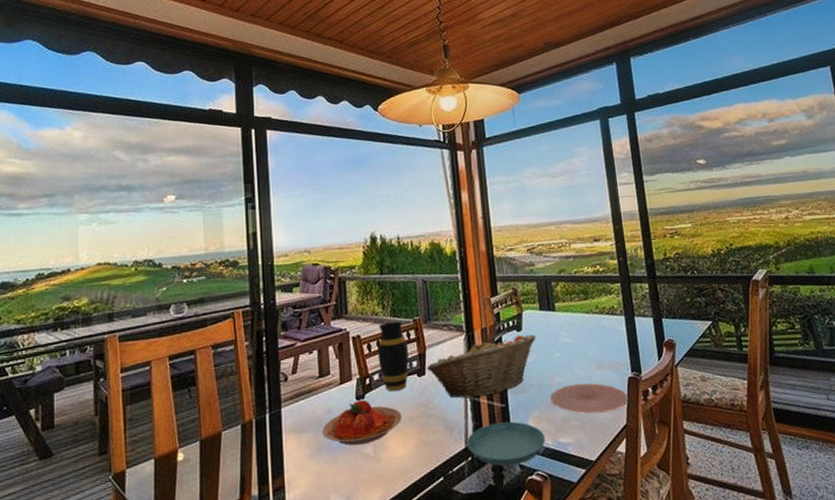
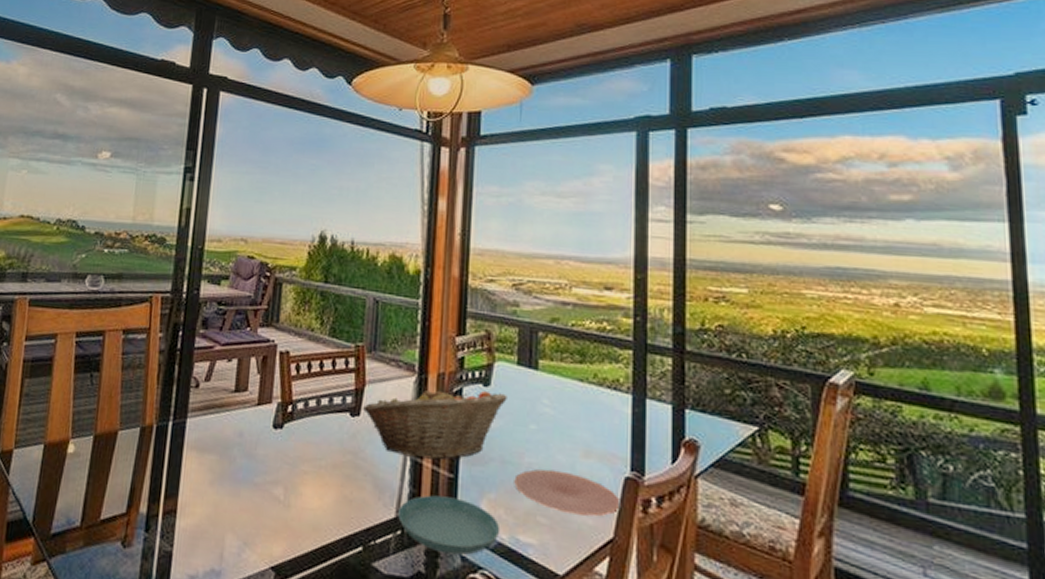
plate: present [322,399,402,446] -> none [228,429,324,484]
vase: present [377,321,409,391] -> none [306,342,344,428]

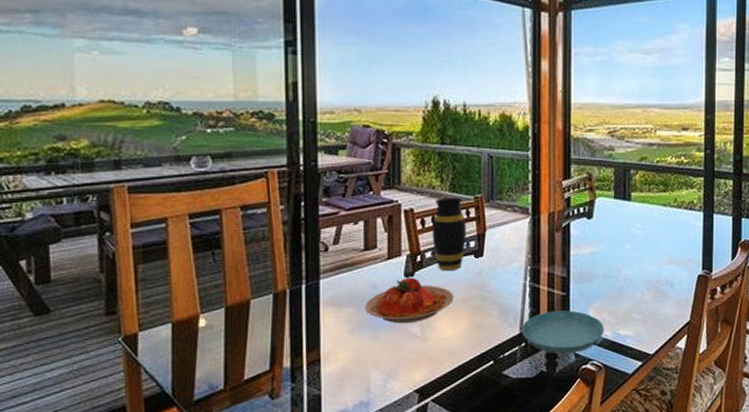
plate: none [228,429,324,484] -> present [365,277,454,324]
vase: none [306,342,344,428] -> present [432,197,466,271]
fruit basket: present [363,385,507,460] -> none [486,223,607,284]
plate: present [514,469,622,517] -> none [614,277,696,308]

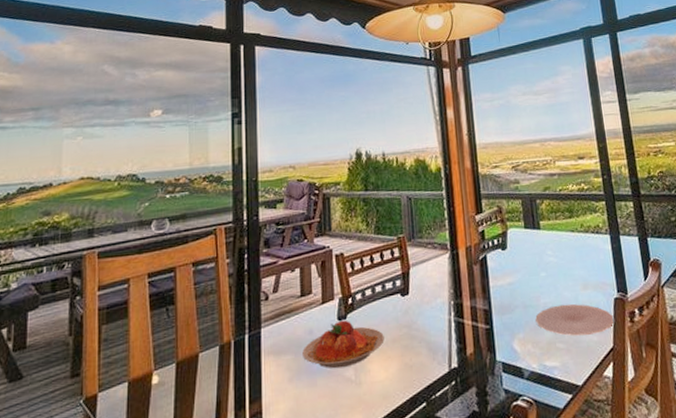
vase: present [432,197,466,271] -> none [360,239,392,312]
saucer: present [522,310,605,354] -> none [450,343,531,392]
plate: none [614,277,696,308] -> present [535,304,616,336]

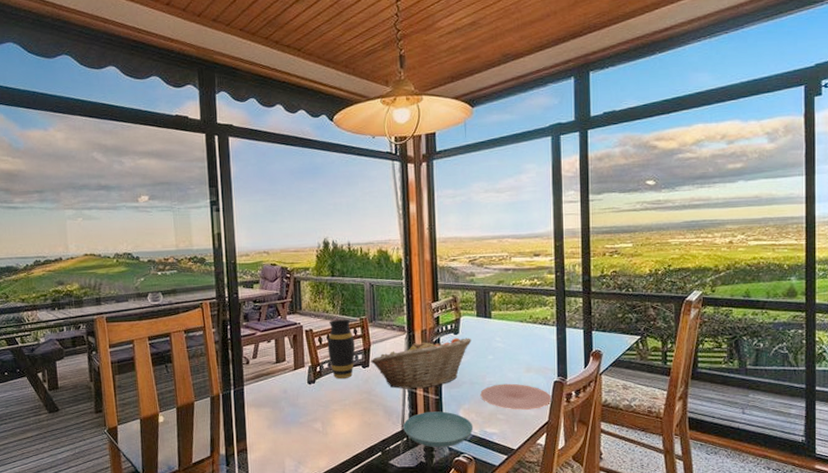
plate: present [302,320,384,369] -> none [278,384,347,421]
vase: none [360,239,392,312] -> present [327,319,355,379]
fruit basket: none [411,253,521,320] -> present [371,338,471,389]
saucer: none [450,343,531,392] -> present [403,411,474,448]

